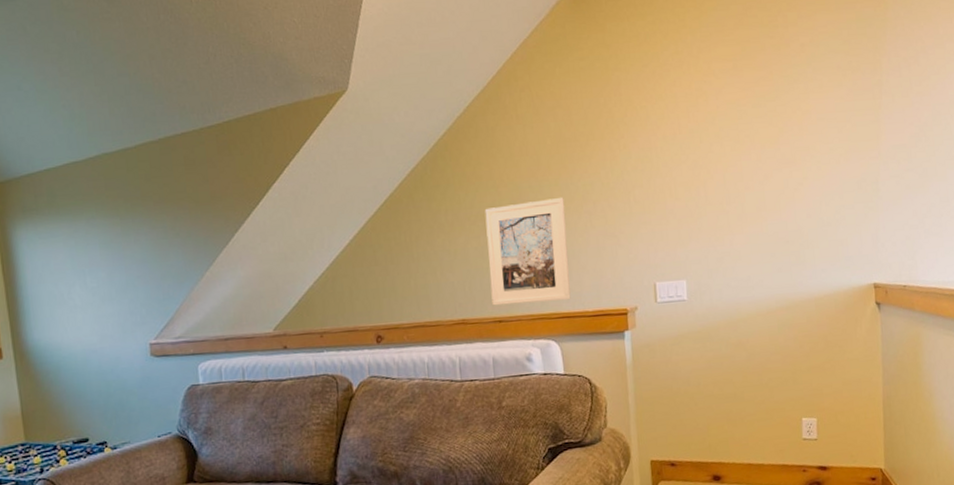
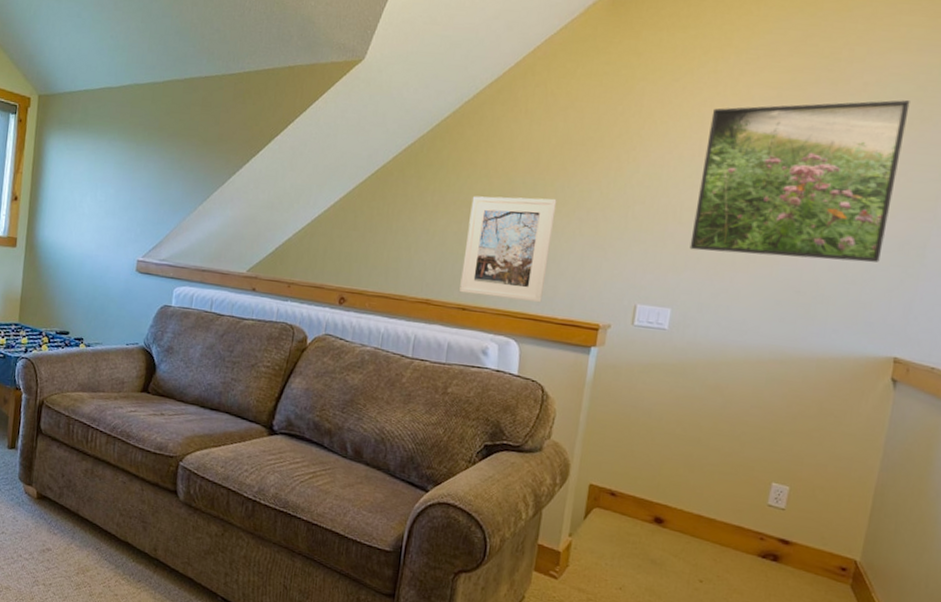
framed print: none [682,55,845,222] -> present [689,100,910,263]

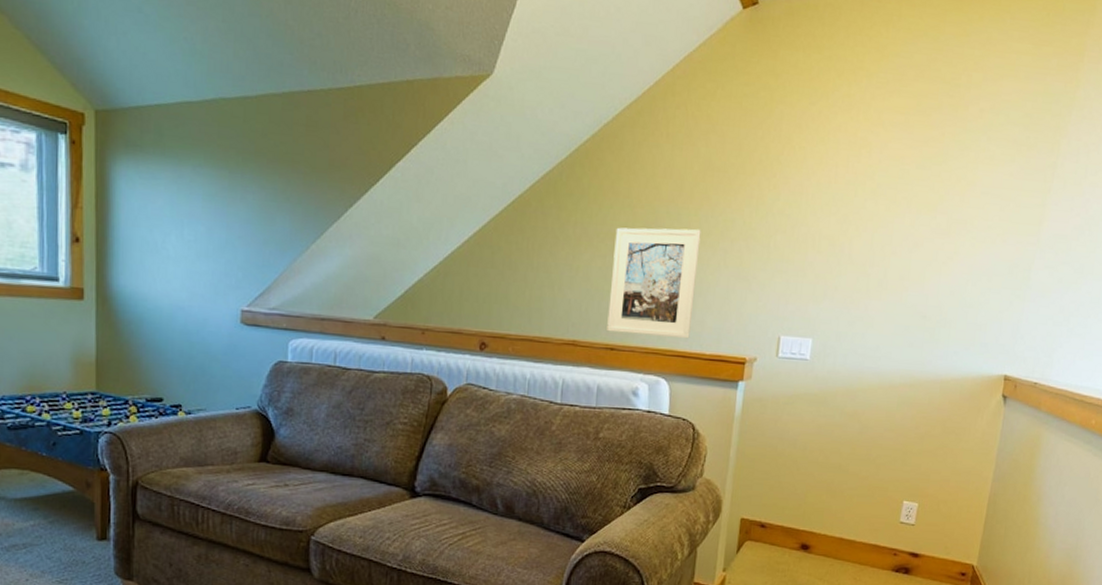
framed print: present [689,100,910,263] -> none [828,127,1019,286]

